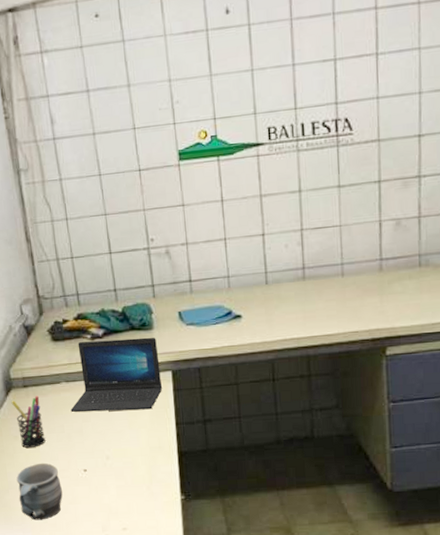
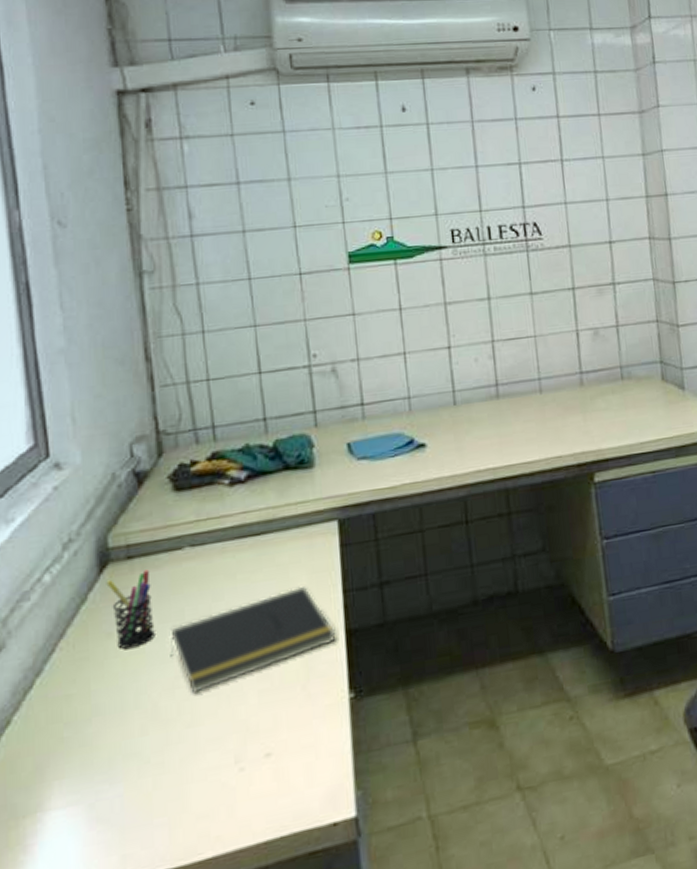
mug: present [16,462,63,521] -> none [105,668,177,762]
notepad: none [56,417,171,482] -> present [170,586,336,693]
laptop: present [70,337,163,412] -> none [195,477,326,589]

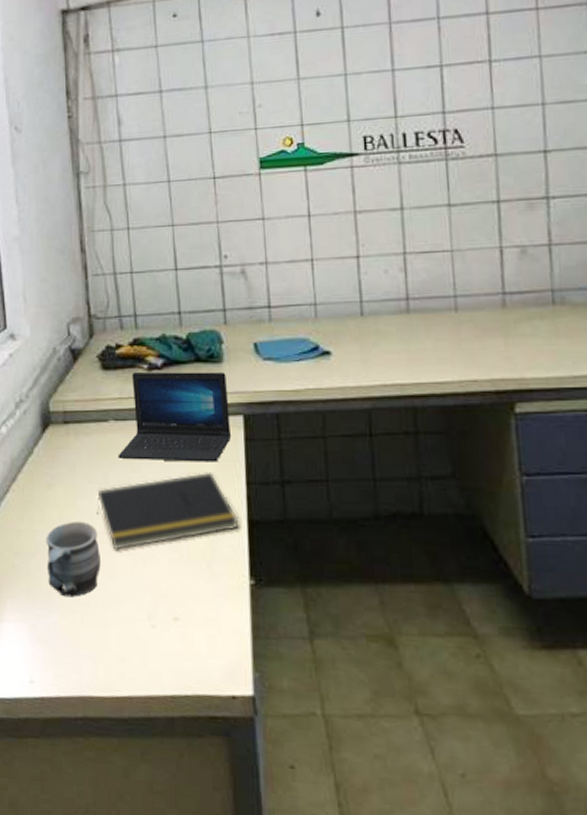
mug: none [105,668,177,762] -> present [46,521,101,598]
pen holder: present [106,569,155,649] -> none [47,435,85,500]
laptop: none [195,477,326,589] -> present [118,371,232,462]

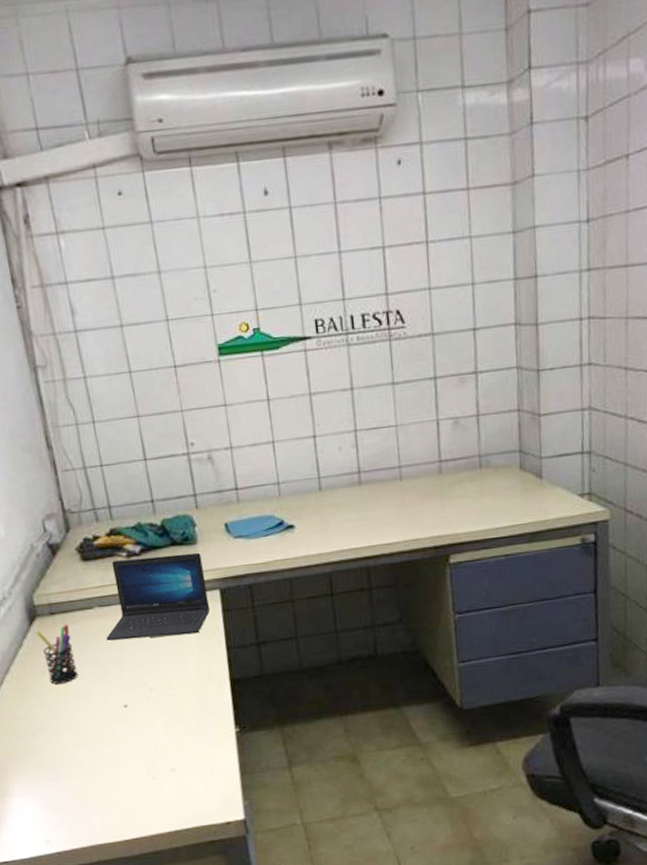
mug: present [46,521,101,598] -> none [45,700,101,767]
pen holder: none [47,435,85,500] -> present [36,624,78,684]
notepad: present [96,471,239,550] -> none [90,642,223,720]

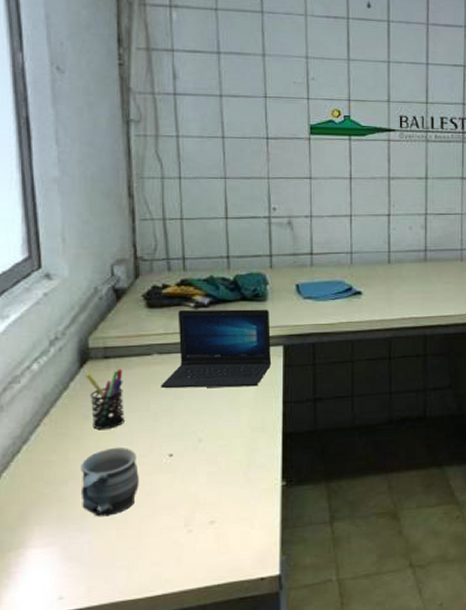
mug: none [45,700,101,767] -> present [80,447,139,517]

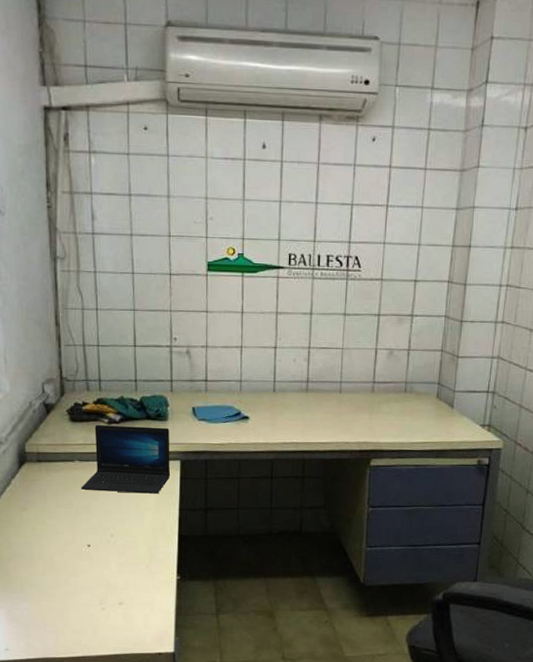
mug: present [80,447,139,517] -> none [20,535,64,590]
pen holder: present [85,368,125,429] -> none [23,471,53,520]

